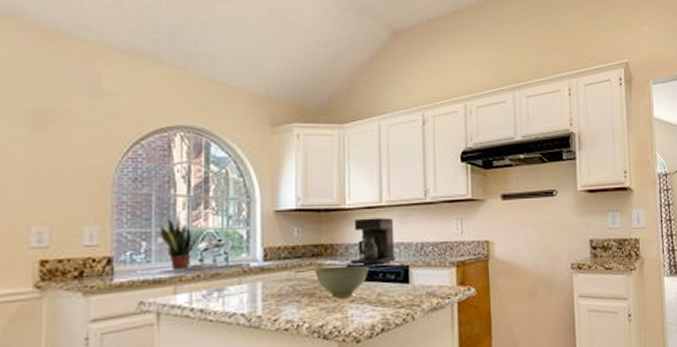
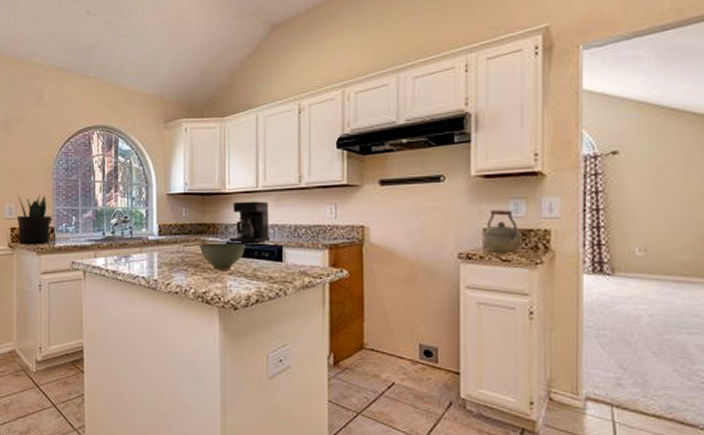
planter: none [52,214,108,284] -> present [17,195,51,245]
potted plant: present [160,219,202,272] -> none [84,200,113,240]
kettle: none [589,222,621,261] -> present [482,210,523,252]

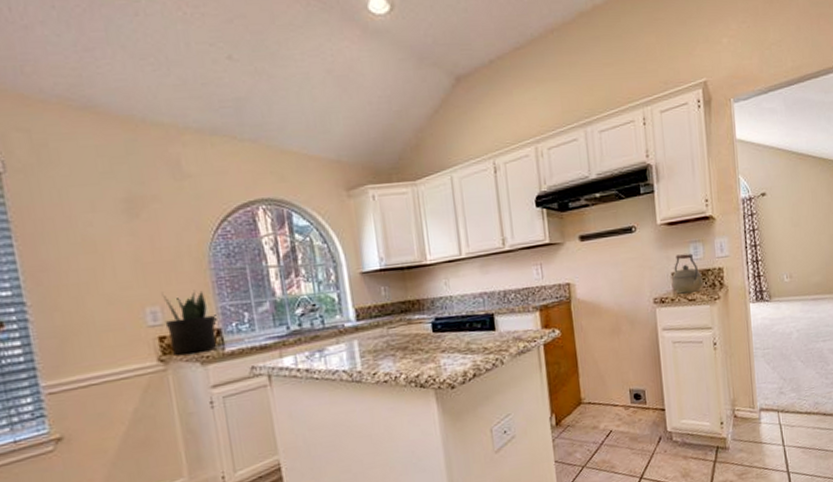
bowl: present [199,243,245,270] -> none [404,317,456,350]
coffee maker: present [229,201,271,243] -> none [436,269,481,318]

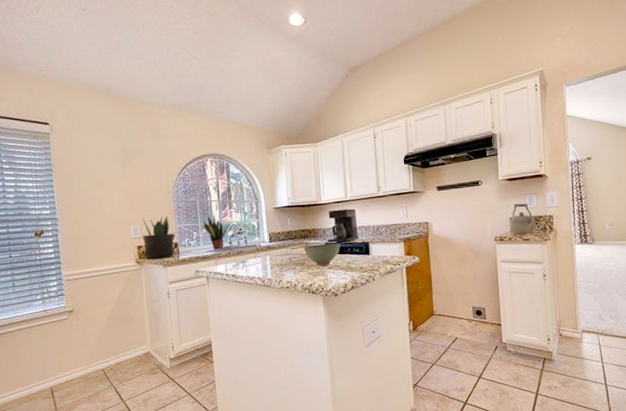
potted plant: none [258,289,297,337] -> present [203,217,229,251]
bowl: none [404,317,456,350] -> present [303,243,340,266]
coffee maker: none [436,269,481,318] -> present [327,208,360,243]

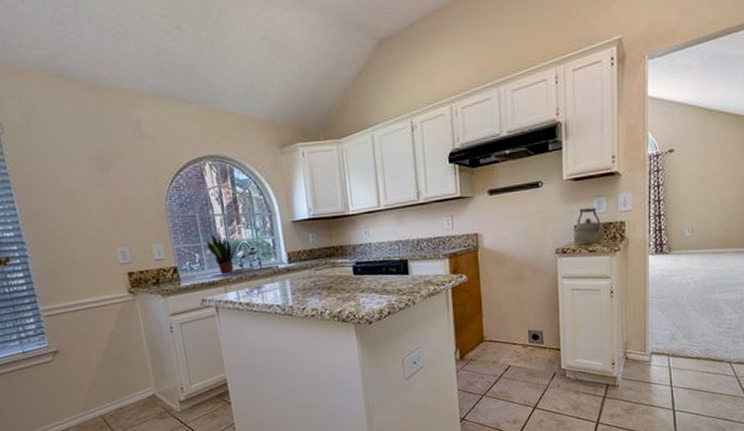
planter: present [141,216,175,260] -> none [129,235,175,289]
bowl: present [303,243,340,266] -> none [329,262,374,290]
coffee maker: present [327,208,360,243] -> none [357,219,396,262]

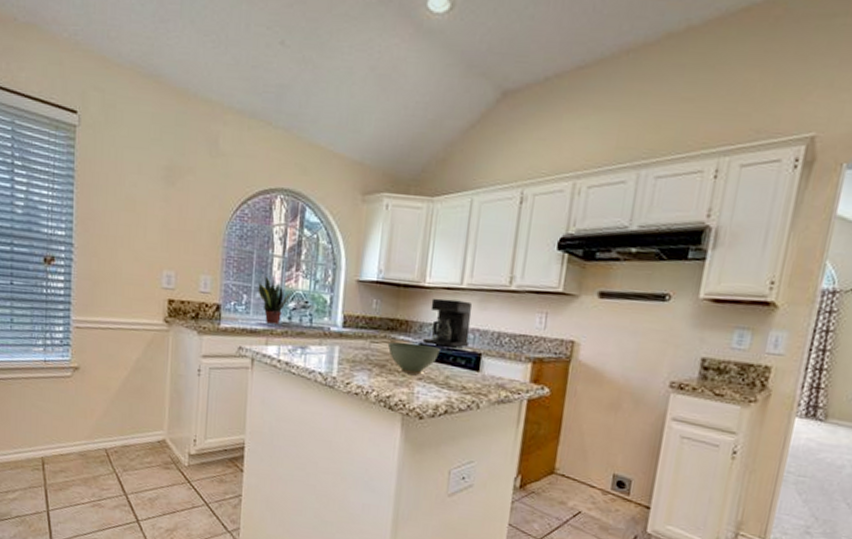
bowl: none [329,262,374,290] -> present [387,342,440,375]
coffee maker: none [357,219,396,262] -> present [422,298,472,348]
kettle: present [573,207,605,245] -> none [697,339,741,388]

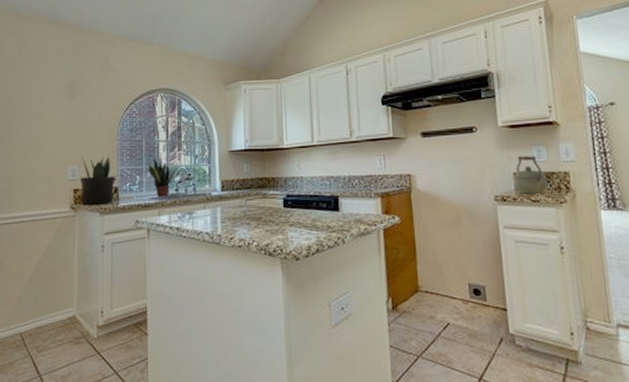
planter: none [177,262,218,323] -> present [81,156,115,206]
bowl: present [387,342,440,375] -> none [260,195,304,222]
coffee maker: present [422,298,472,348] -> none [288,155,327,195]
kettle: none [697,339,741,388] -> present [513,156,548,194]

